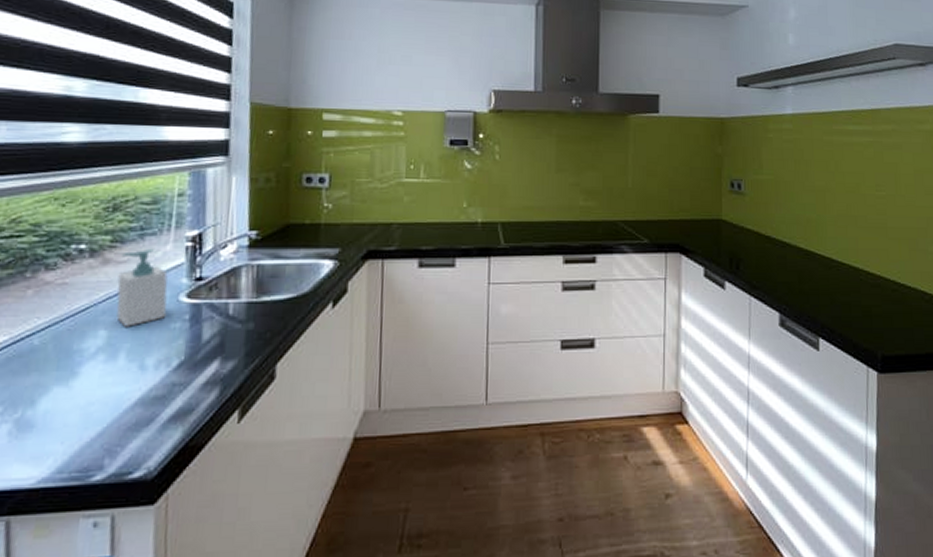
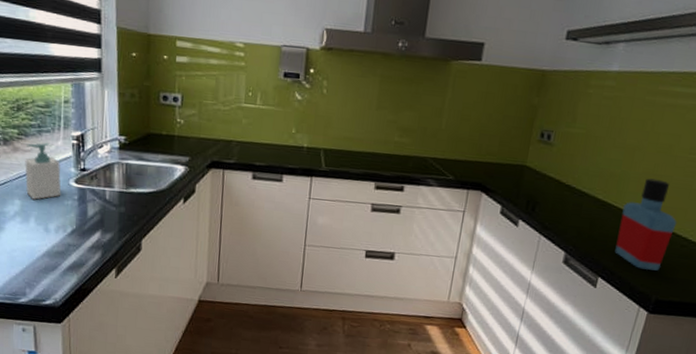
bottle: none [827,220,882,322] -> present [615,178,677,271]

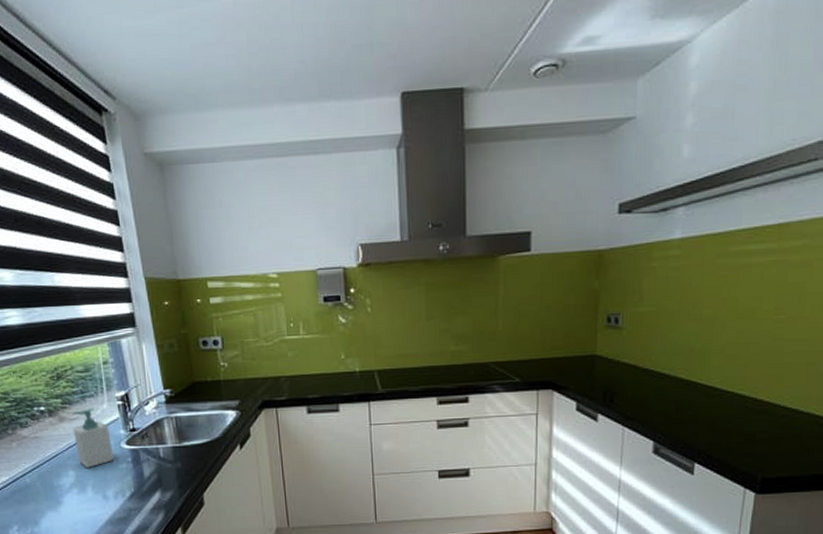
bottle: present [615,178,677,271] -> none [708,347,773,447]

